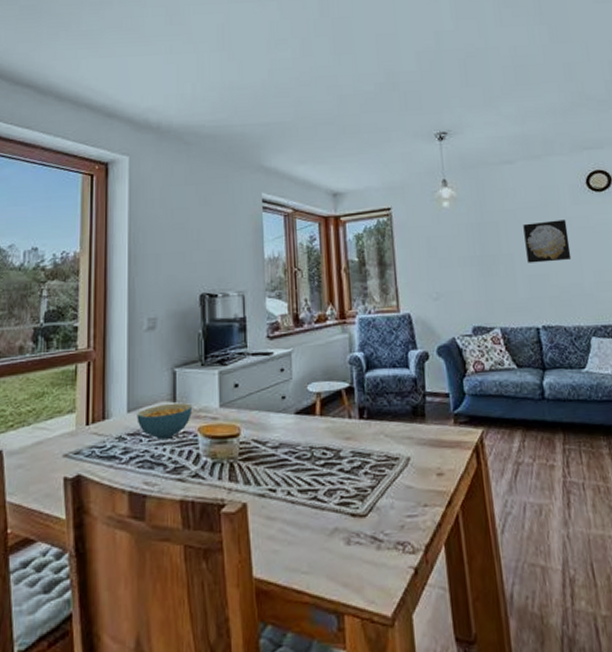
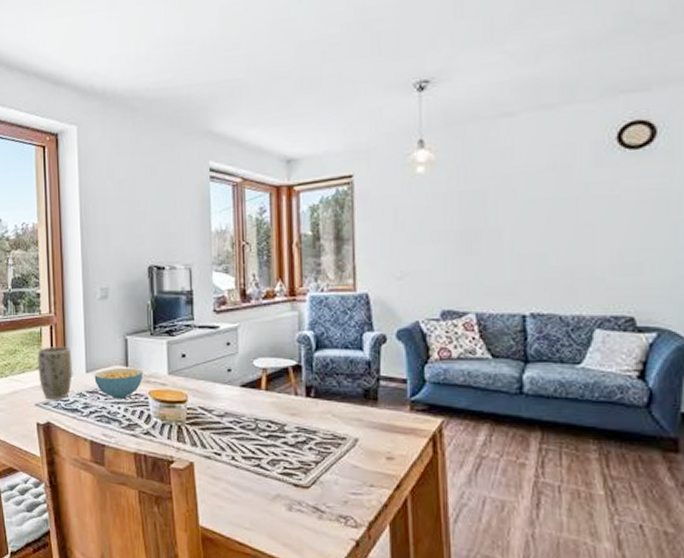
plant pot: none [69,384,112,448] -> present [37,347,73,400]
wall art: present [523,220,572,263] -> none [519,186,581,240]

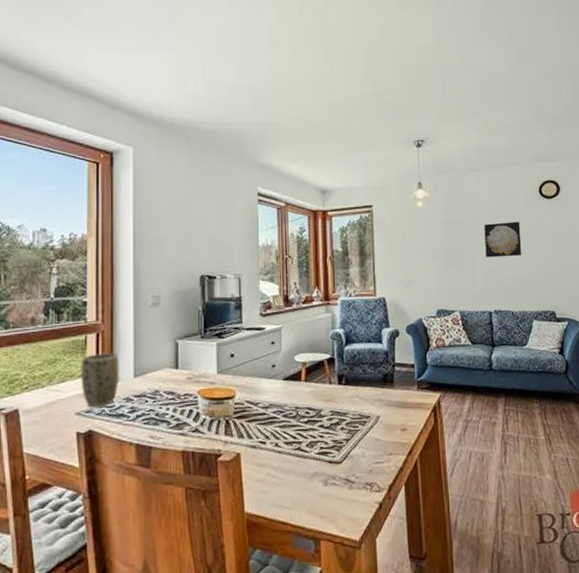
cereal bowl: present [94,367,144,399] -> none [142,369,194,401]
wall art: none [519,186,581,240] -> present [484,222,522,258]

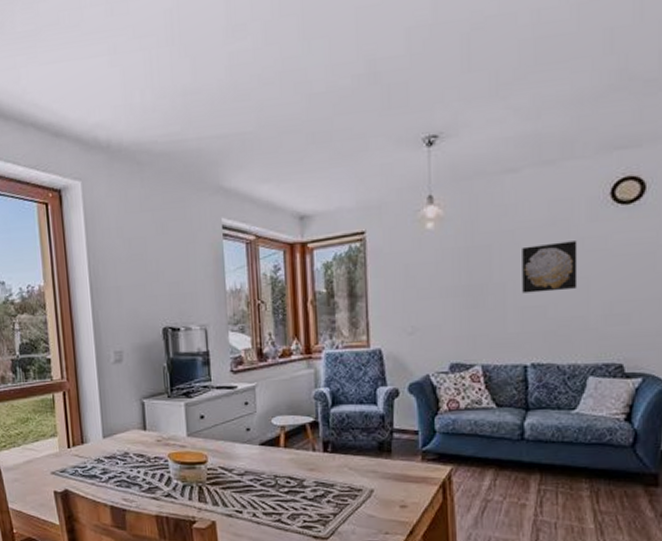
plant pot: present [81,353,119,407] -> none [51,412,89,467]

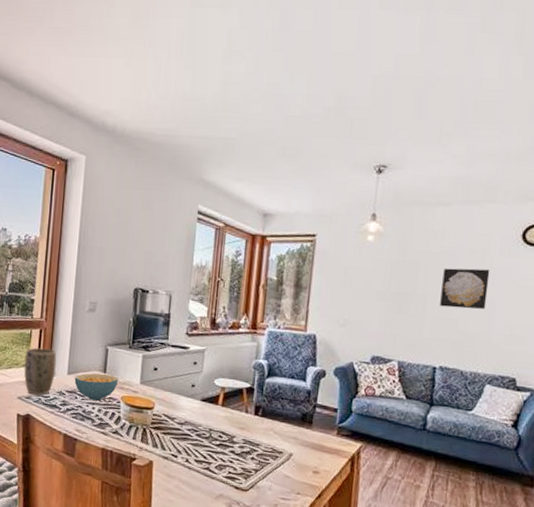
plant pot: none [51,412,89,467] -> present [24,347,57,395]
cereal bowl: none [111,431,162,463] -> present [74,373,119,401]

